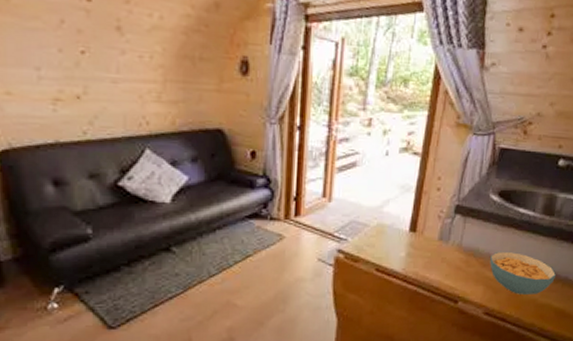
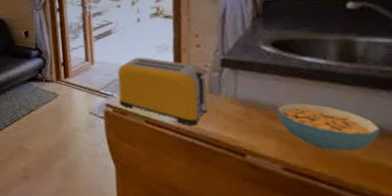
toaster: none [353,196,442,273] -> present [117,57,208,125]

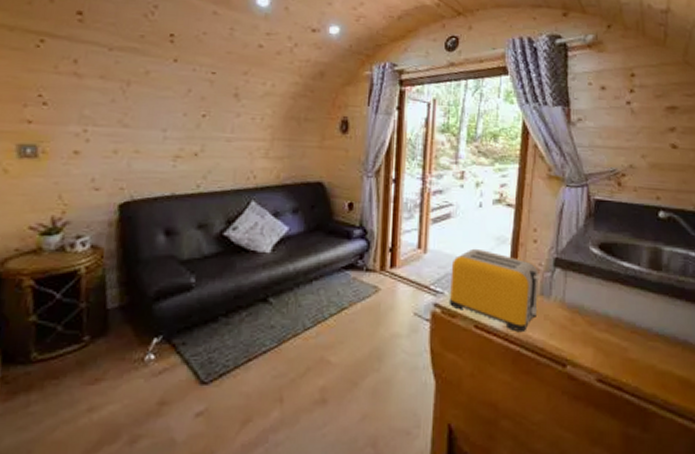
cereal bowl: present [277,104,381,151] -> none [597,310,674,359]

